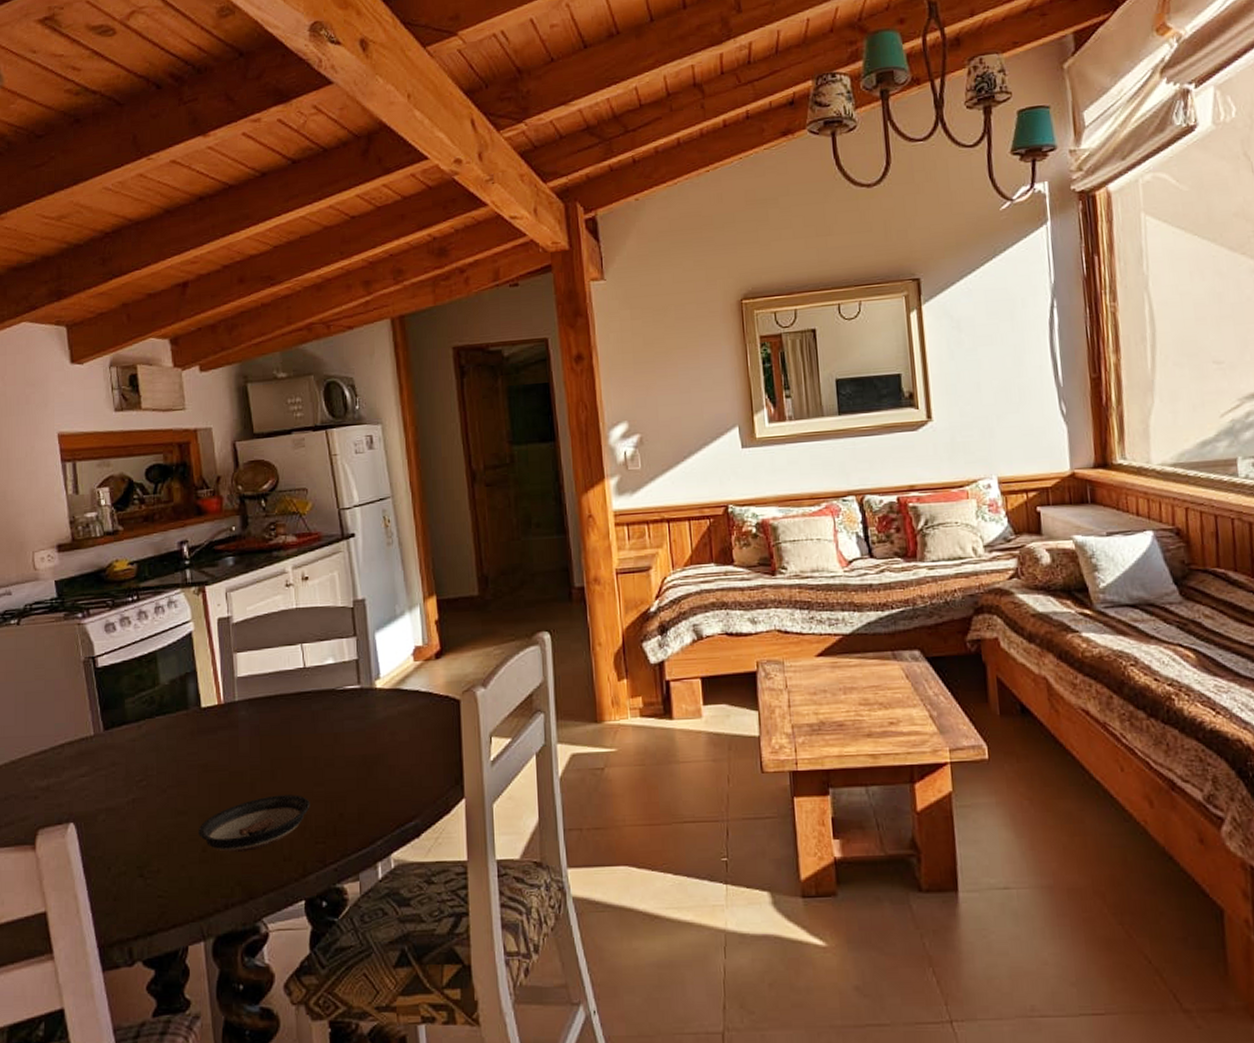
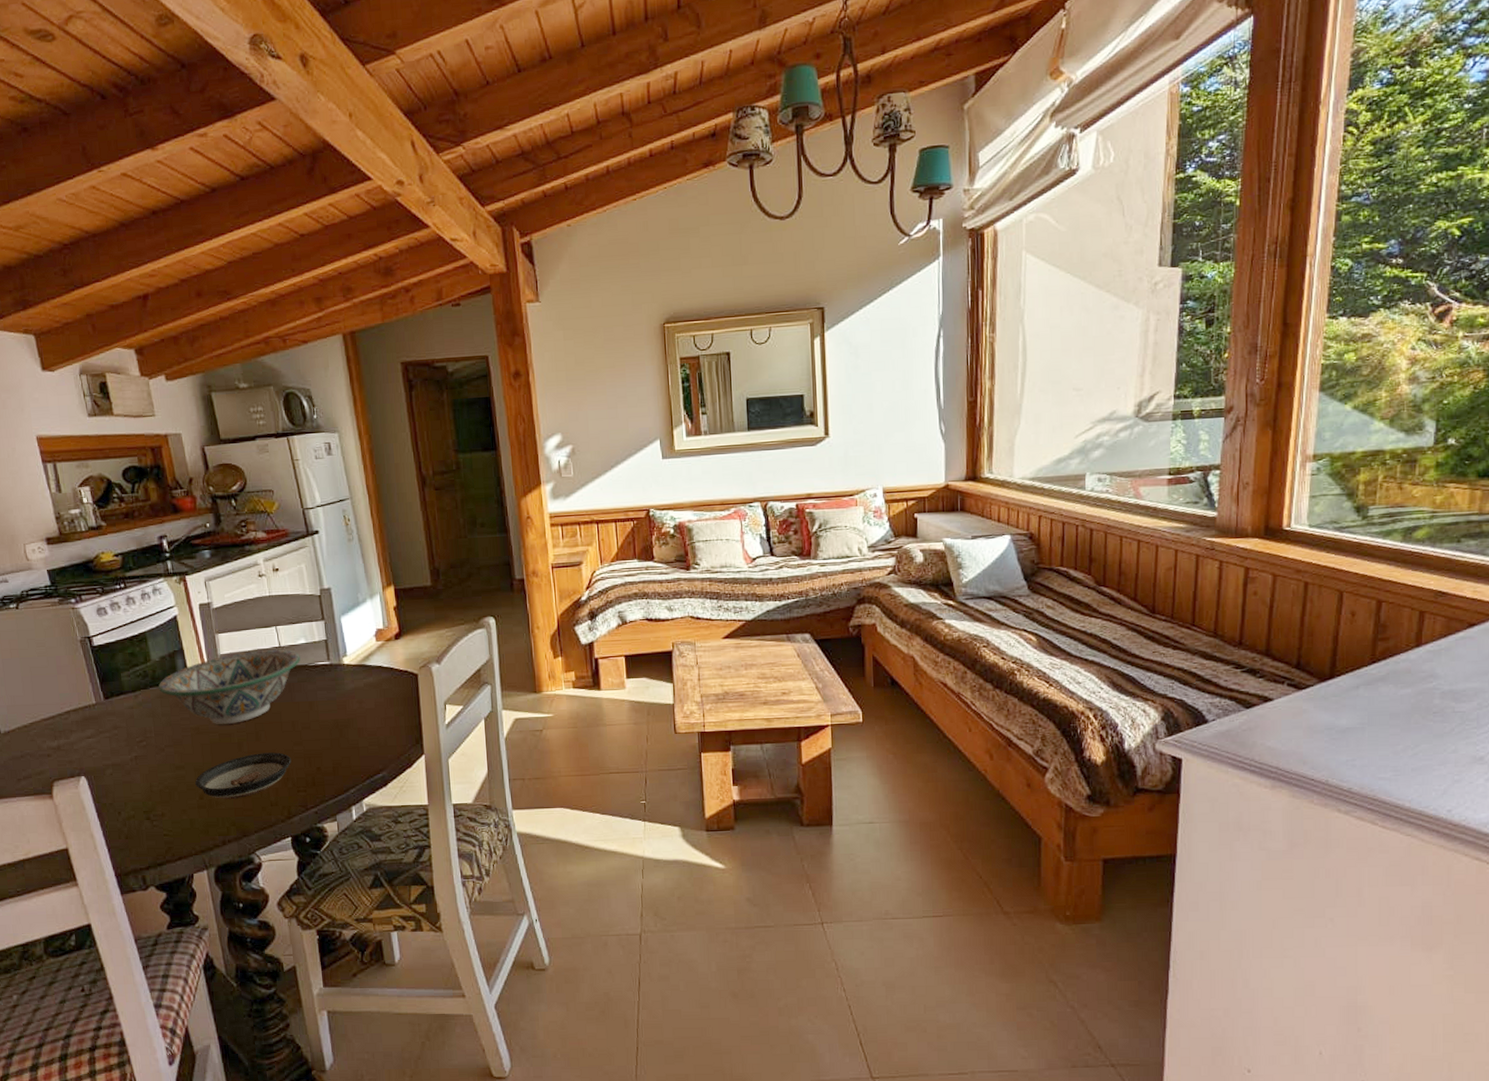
decorative bowl: none [165,670,327,761] -> present [158,649,300,725]

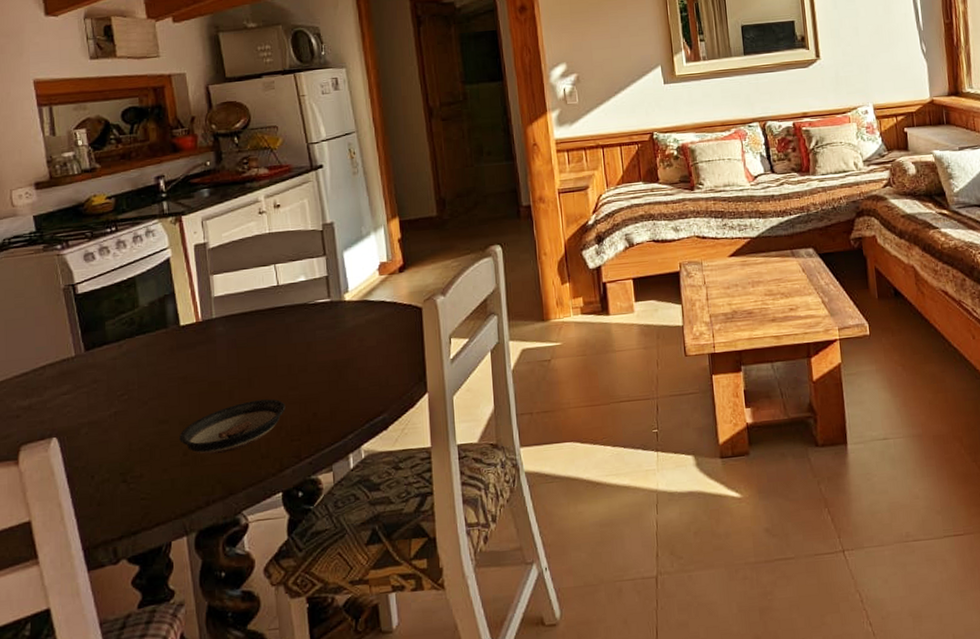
decorative bowl: present [158,649,300,725] -> none [144,288,299,372]

